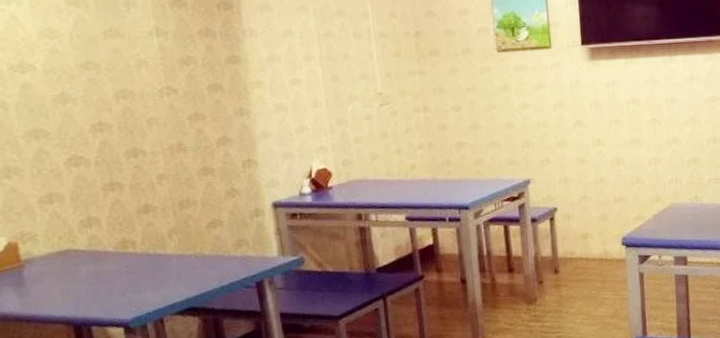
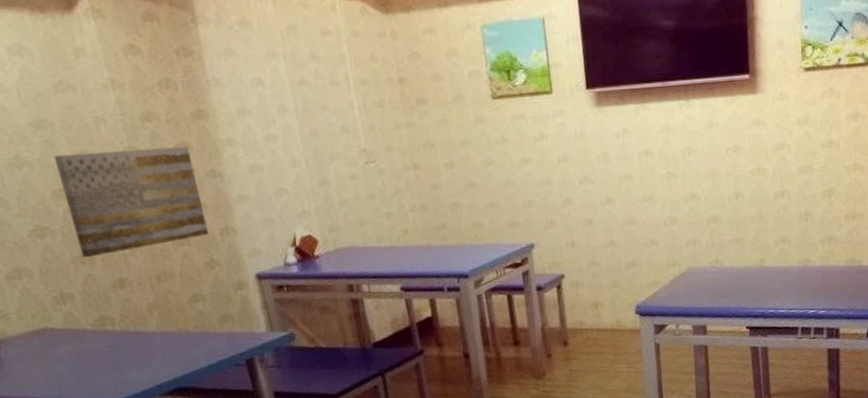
wall art: none [96,87,233,185] -> present [53,146,209,258]

